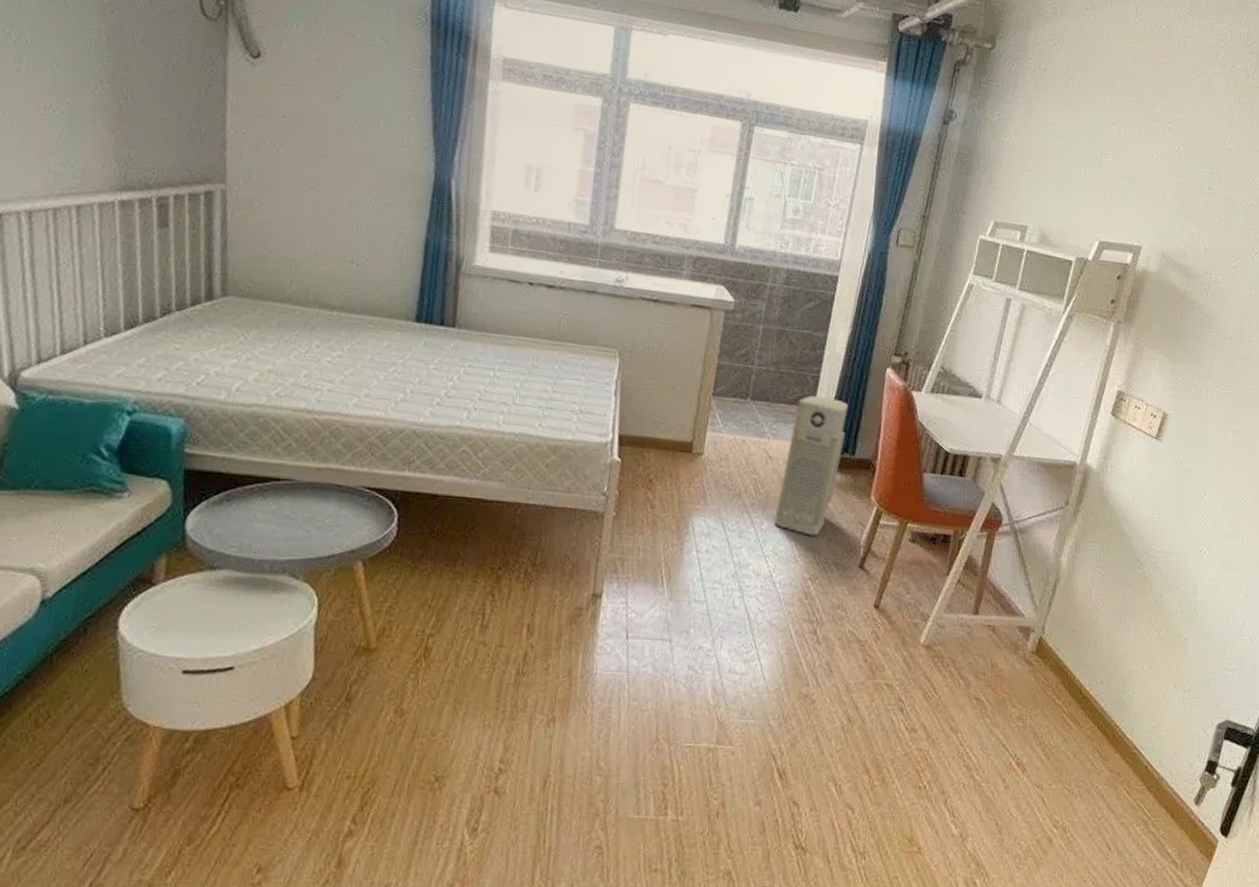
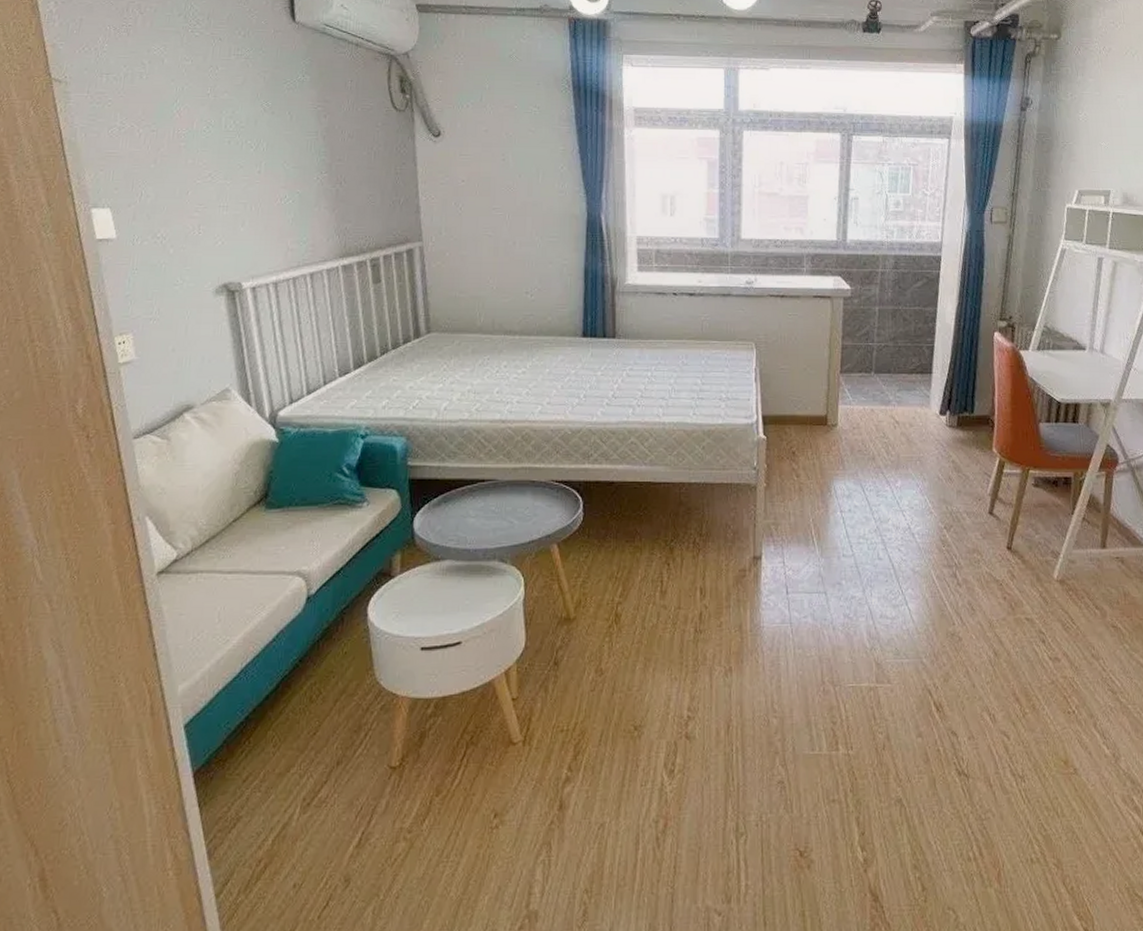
air purifier: present [774,395,848,536] -> none [907,363,963,489]

